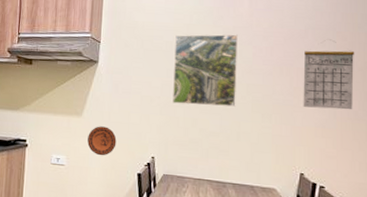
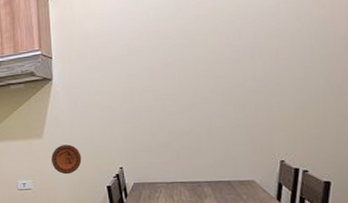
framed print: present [173,34,238,107] -> none [132,24,205,109]
calendar: present [303,39,355,110] -> none [277,11,336,90]

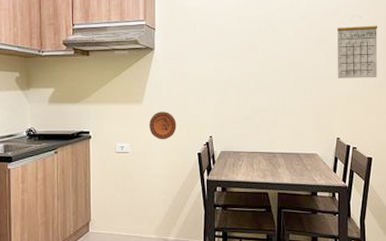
calendar: none [277,11,336,90] -> present [337,15,378,78]

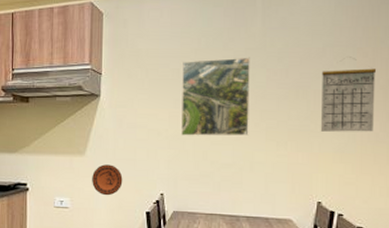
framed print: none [225,15,281,84] -> present [181,57,250,137]

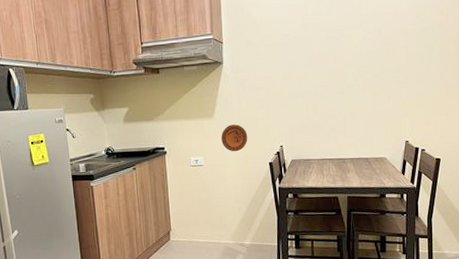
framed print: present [181,57,250,137] -> none [292,20,350,94]
calendar: present [320,57,377,132] -> none [406,15,450,82]

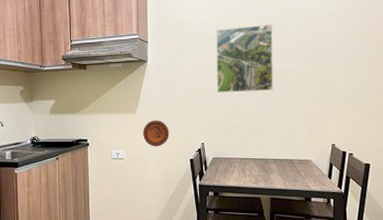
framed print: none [292,20,350,94] -> present [216,24,274,93]

